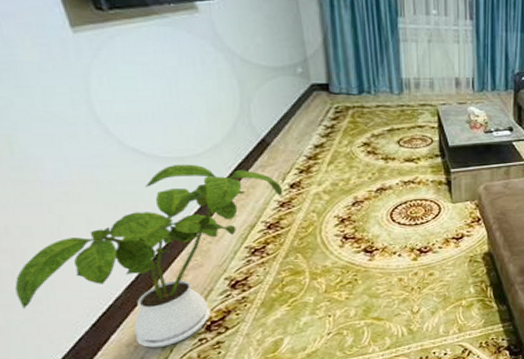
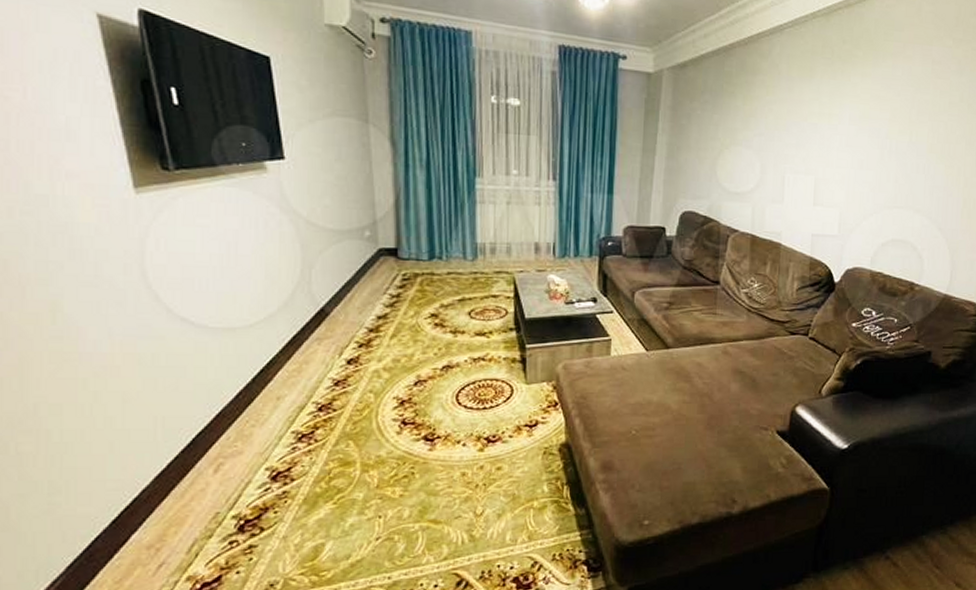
house plant: present [15,164,283,347] -> none [34,335,339,550]

